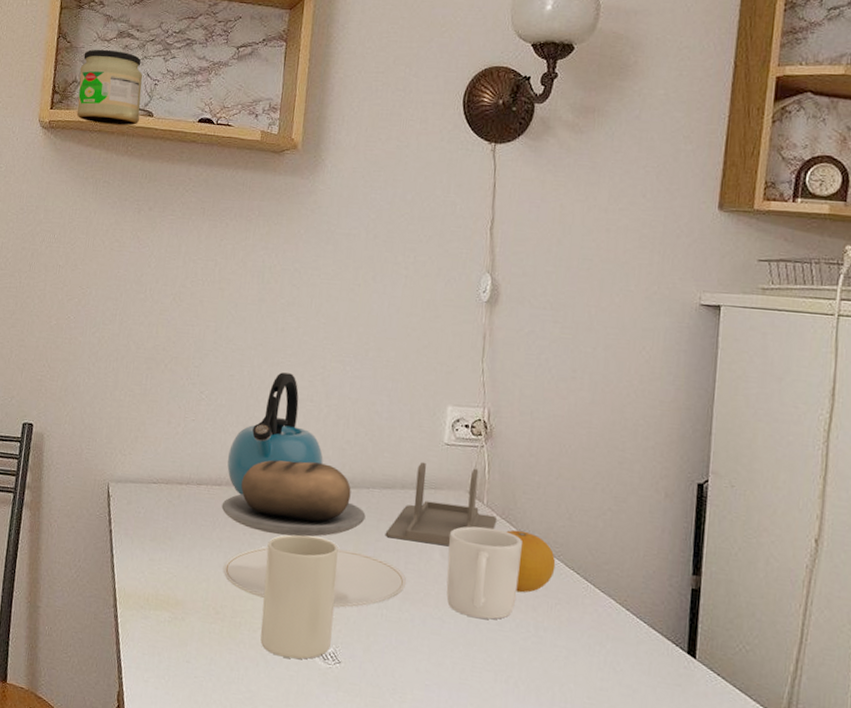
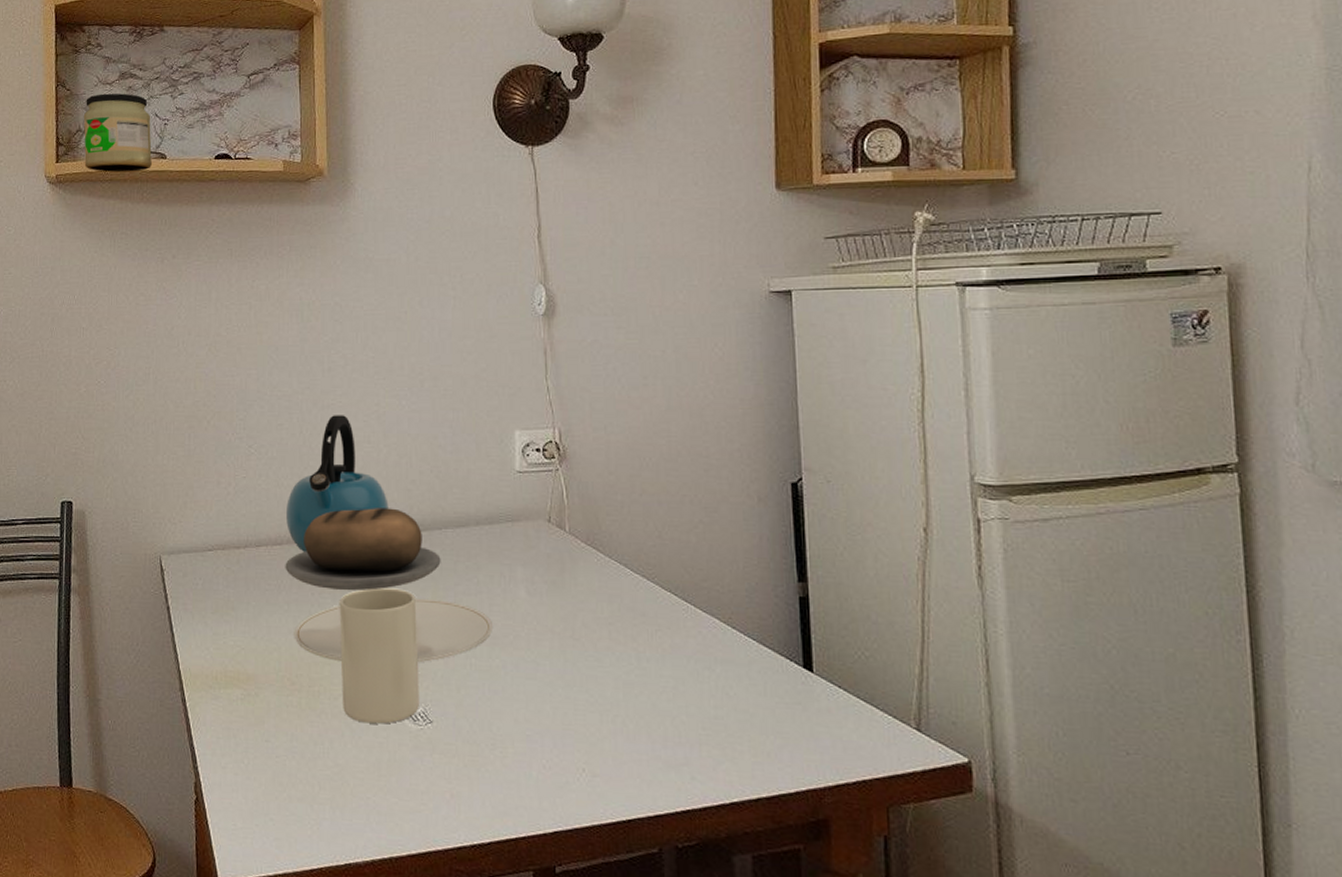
napkin holder: present [385,462,496,546] -> none [464,494,581,582]
mug: present [446,526,524,620] -> none [532,556,614,657]
fruit: present [506,530,556,593] -> none [593,555,651,623]

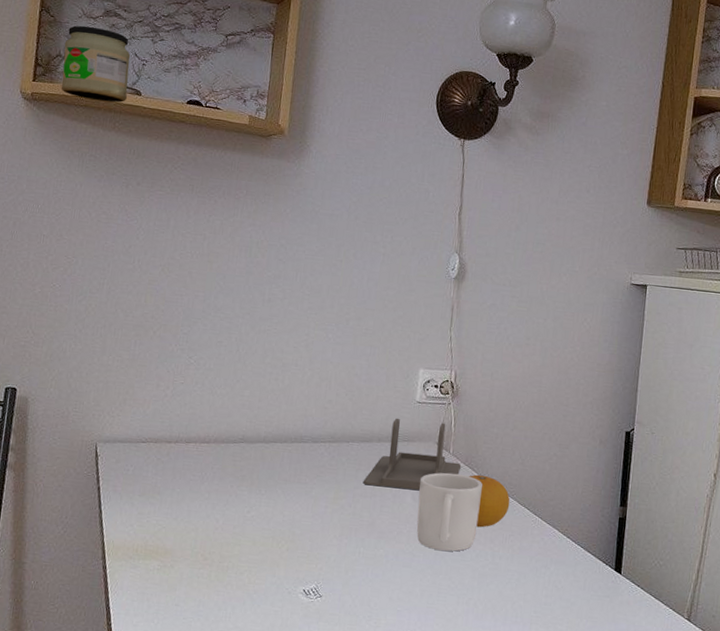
kettle: present [285,415,389,552] -> none [215,339,307,451]
bread: present [285,508,441,591] -> none [210,418,346,488]
plate: present [294,598,494,663] -> none [211,496,382,549]
cup: present [339,588,419,724] -> none [247,485,321,596]
napkin holder: none [464,494,581,582] -> present [363,418,461,490]
mug: none [532,556,614,657] -> present [416,472,483,552]
fruit: none [593,555,651,623] -> present [469,474,510,528]

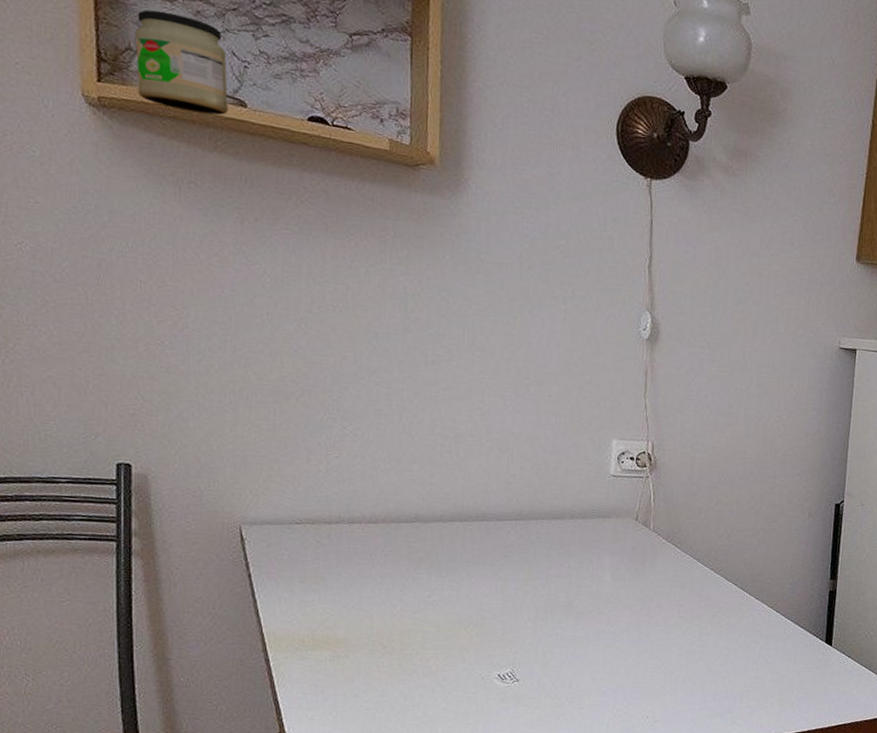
napkin holder: present [363,418,461,490] -> none [556,493,662,568]
mug: present [416,472,483,552] -> none [618,549,688,630]
fruit: present [469,474,510,528] -> none [672,551,717,605]

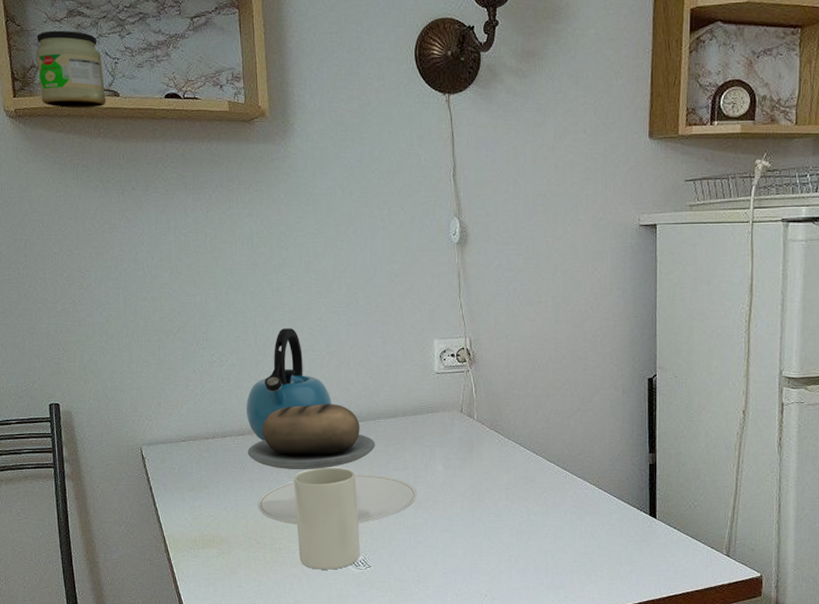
bread: none [379,495,536,569] -> present [247,404,375,470]
kettle: none [381,407,488,532] -> present [245,328,332,441]
plate: none [387,577,580,632] -> present [257,474,418,524]
cup: none [433,567,511,682] -> present [293,467,360,570]

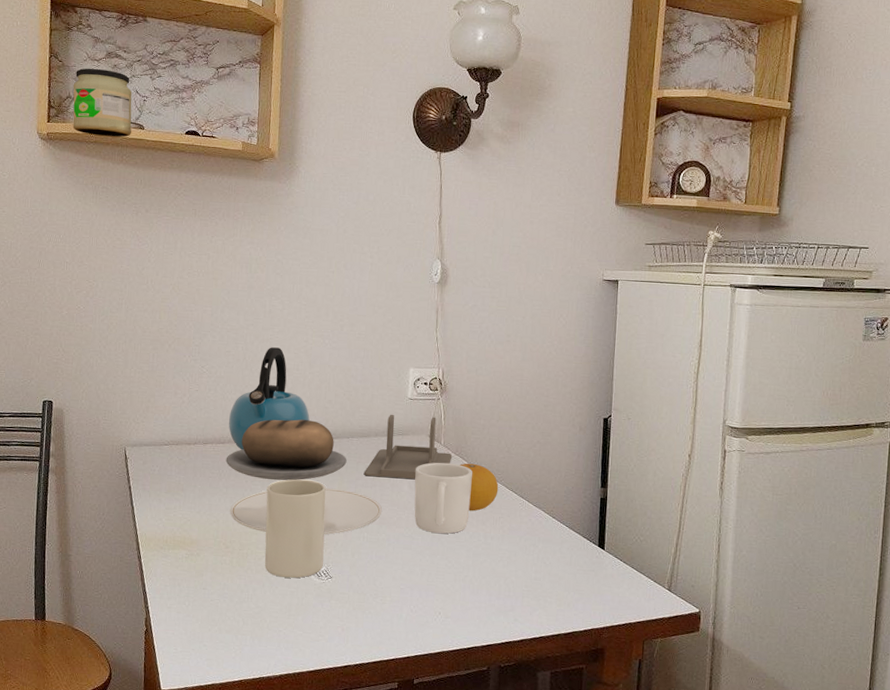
napkin holder: none [394,390,486,459] -> present [363,414,452,479]
mug: none [448,438,511,514] -> present [414,462,473,534]
fruit: none [496,437,539,488] -> present [460,463,499,511]

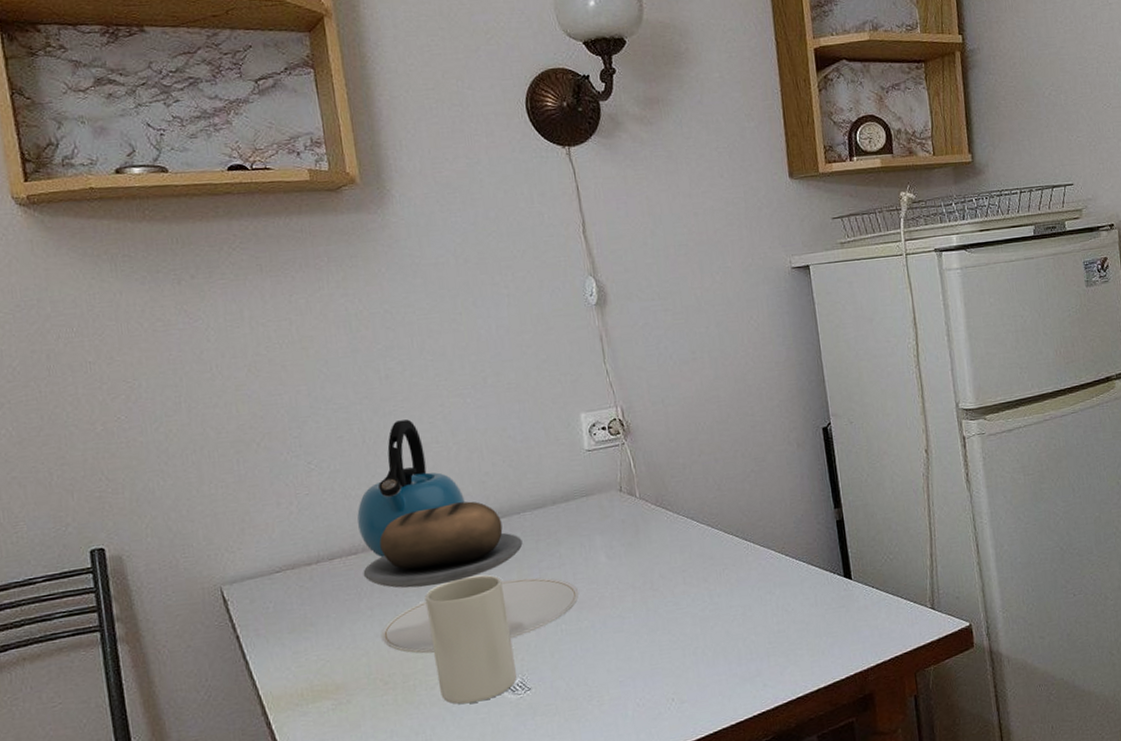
jar: present [72,68,133,138] -> none [53,101,151,190]
napkin holder: present [363,414,452,479] -> none [546,466,653,556]
mug: present [414,462,473,534] -> none [609,516,687,606]
fruit: present [460,463,499,511] -> none [664,511,716,570]

